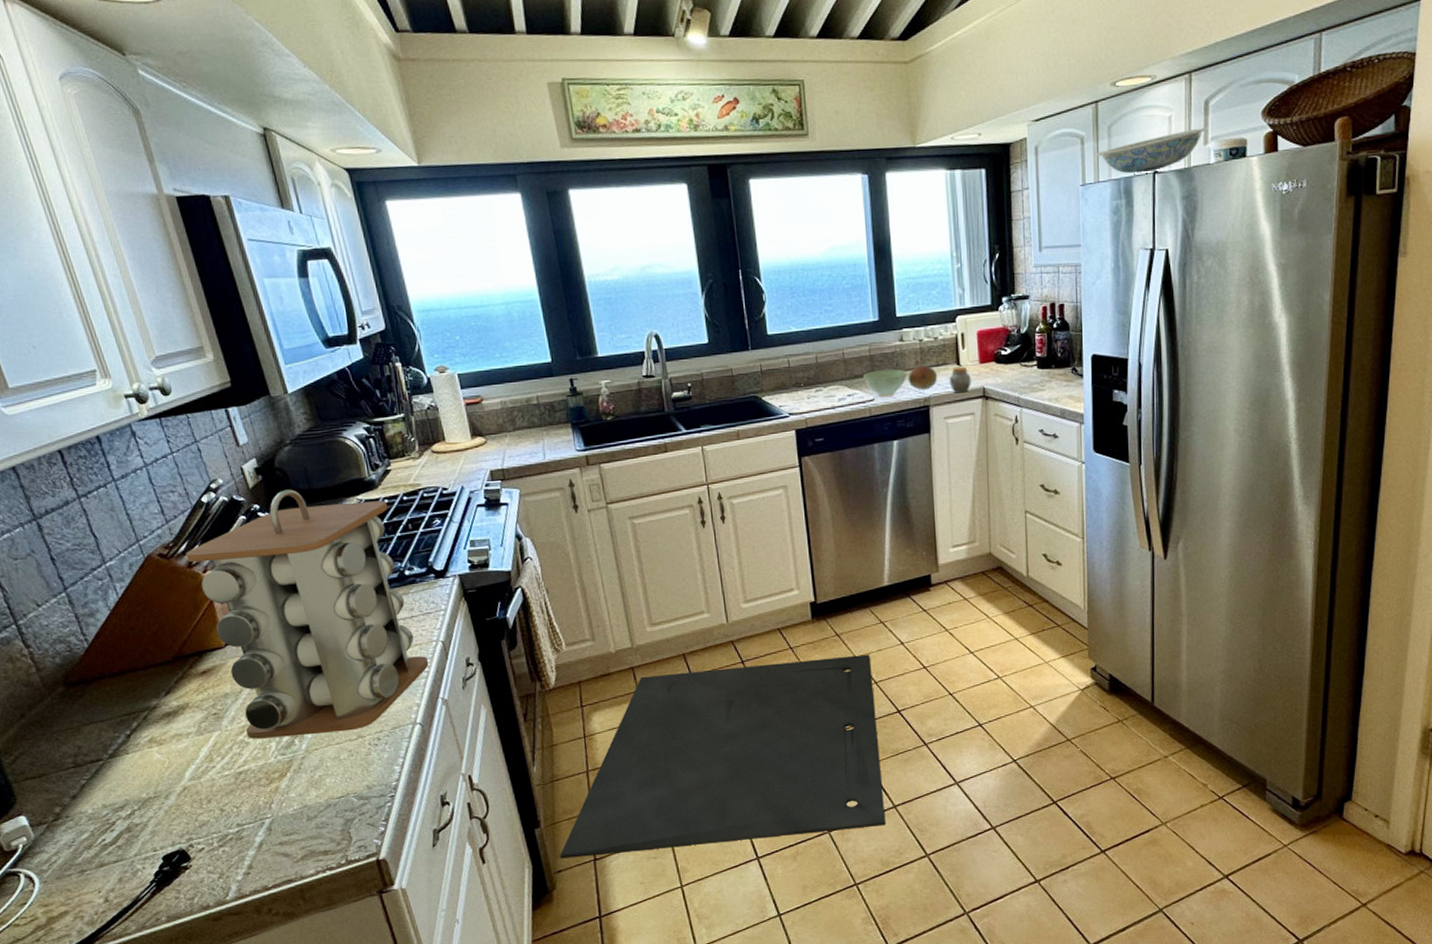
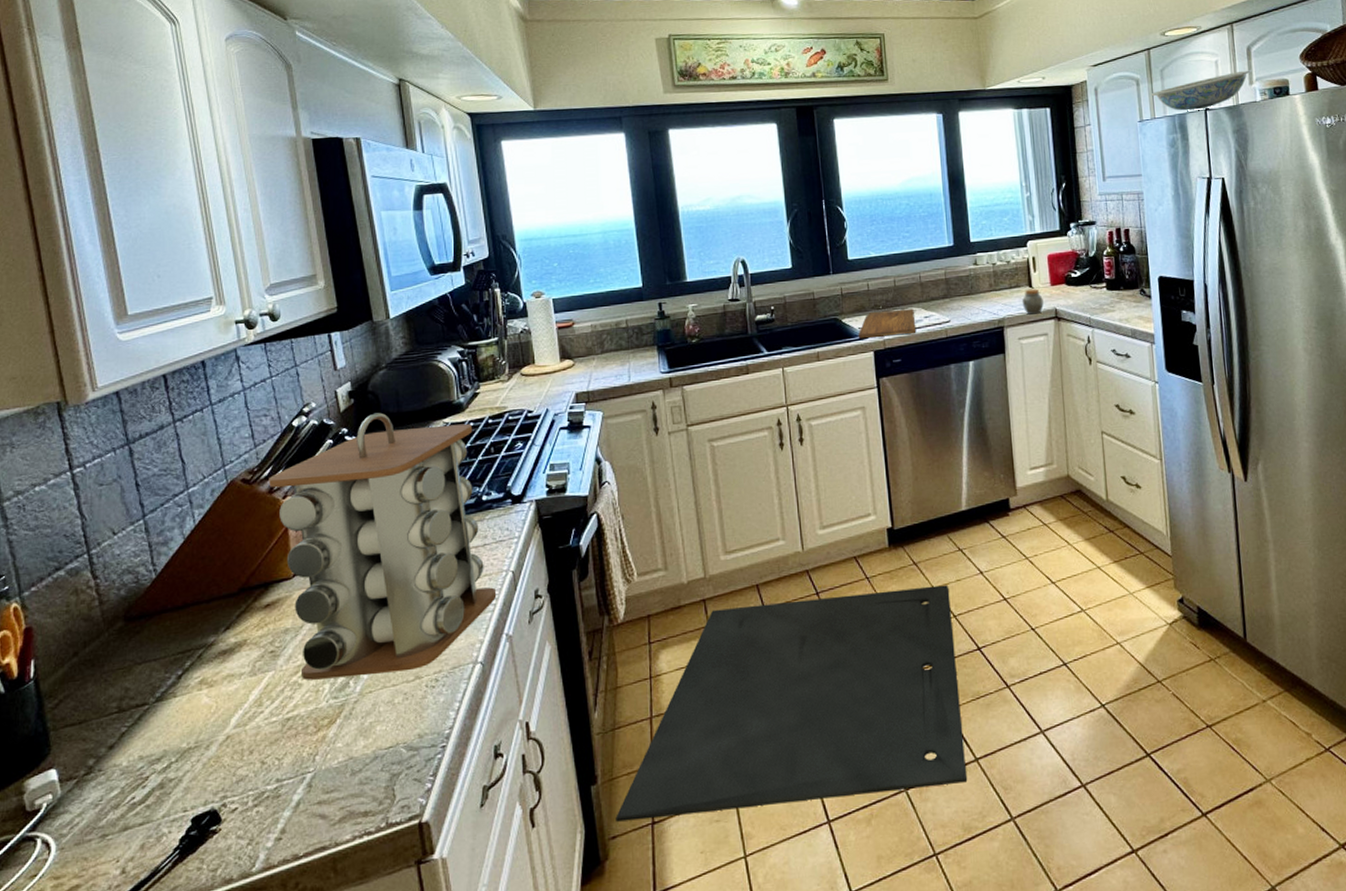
cutting board: none [779,386,839,418] -> present [858,308,917,339]
bowl: present [862,369,907,398] -> none [939,291,982,320]
fruit: present [908,365,938,390] -> none [982,287,1011,312]

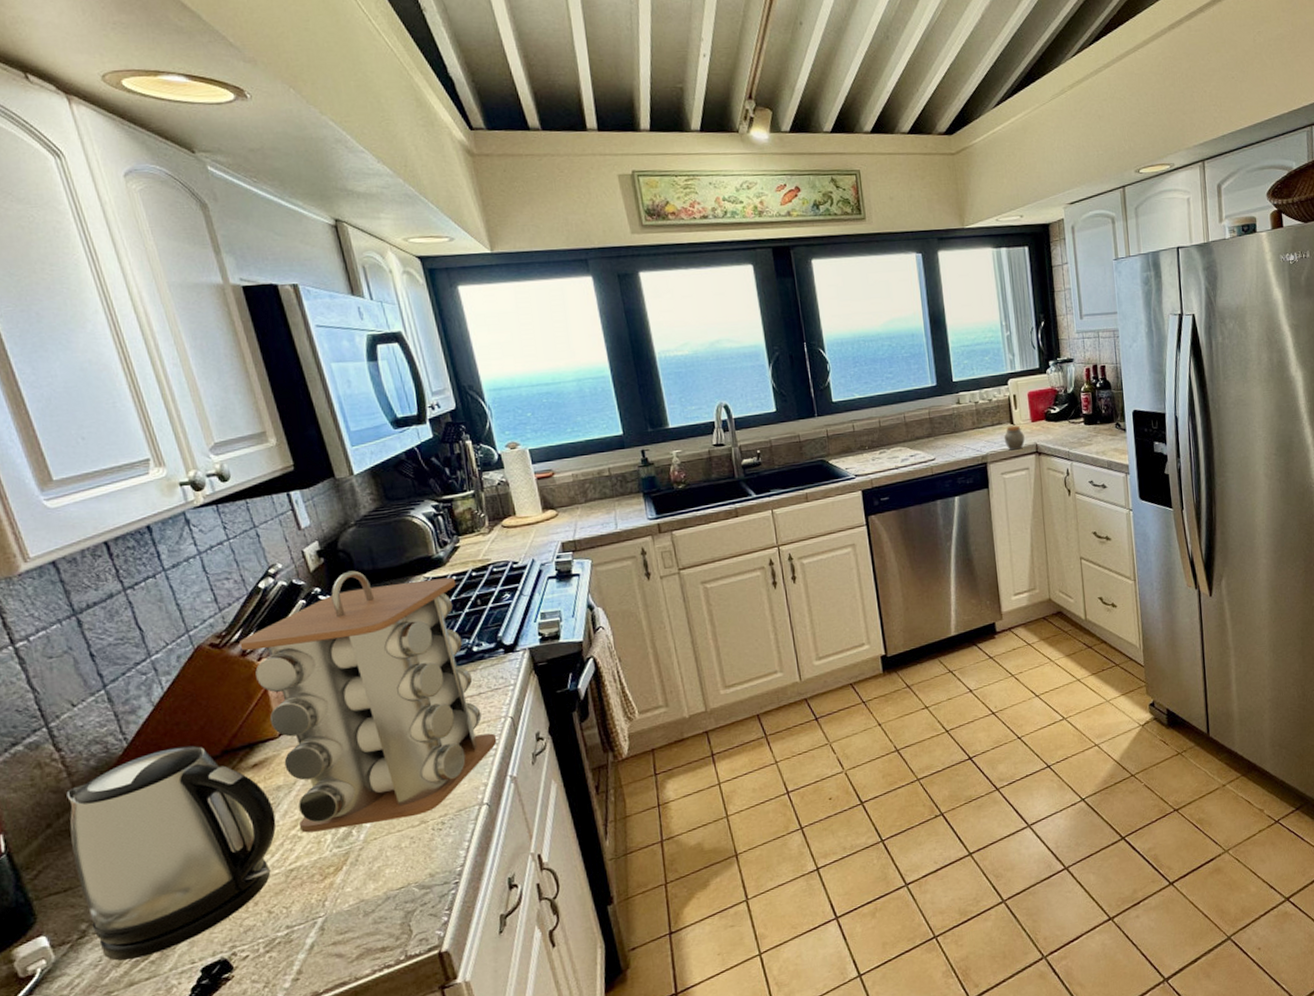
kettle: none [93,581,280,803] -> present [66,745,277,961]
door mat: present [616,585,967,822] -> none [634,704,962,935]
cutting board: present [858,308,917,339] -> none [845,448,903,479]
ceramic bowl: present [1151,69,1252,111] -> none [1126,206,1222,249]

